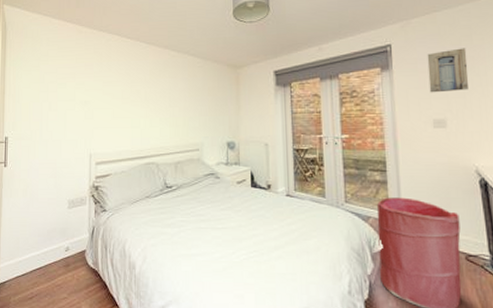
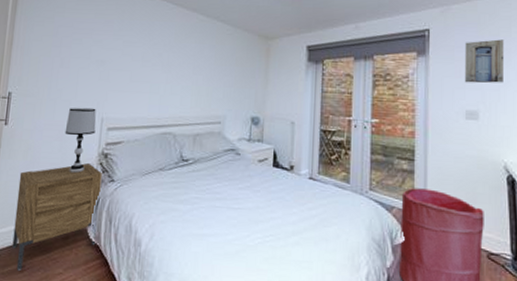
nightstand: none [20,195,95,297] -> present [12,162,102,271]
table lamp: none [58,145,85,205] -> present [64,107,96,173]

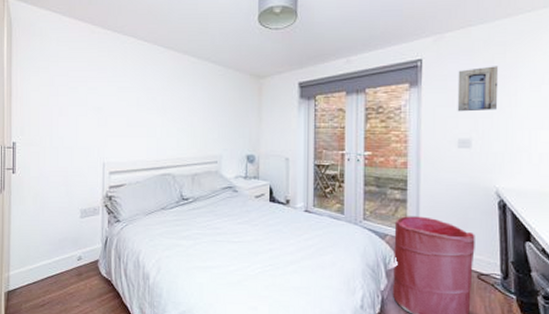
nightstand: present [12,162,102,271] -> none [31,205,108,305]
table lamp: present [64,107,96,173] -> none [69,153,98,215]

